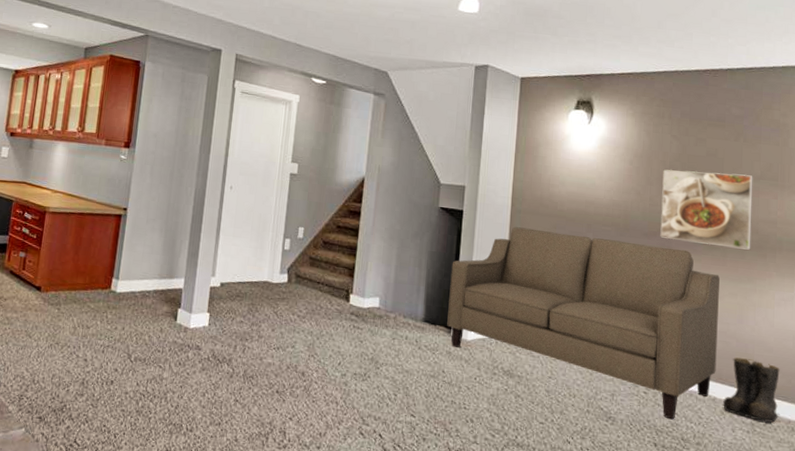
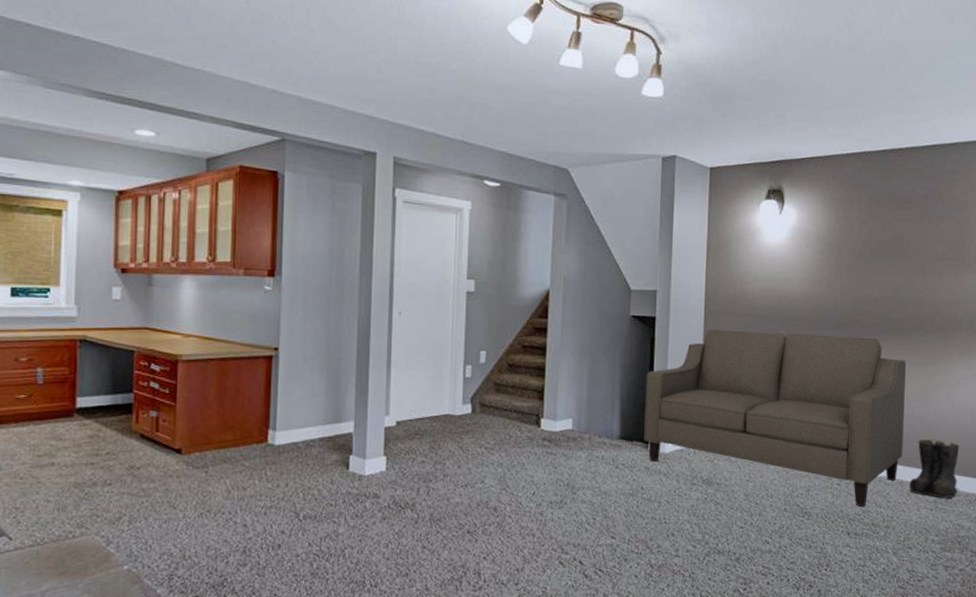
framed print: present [660,169,753,250] -> none [850,256,937,332]

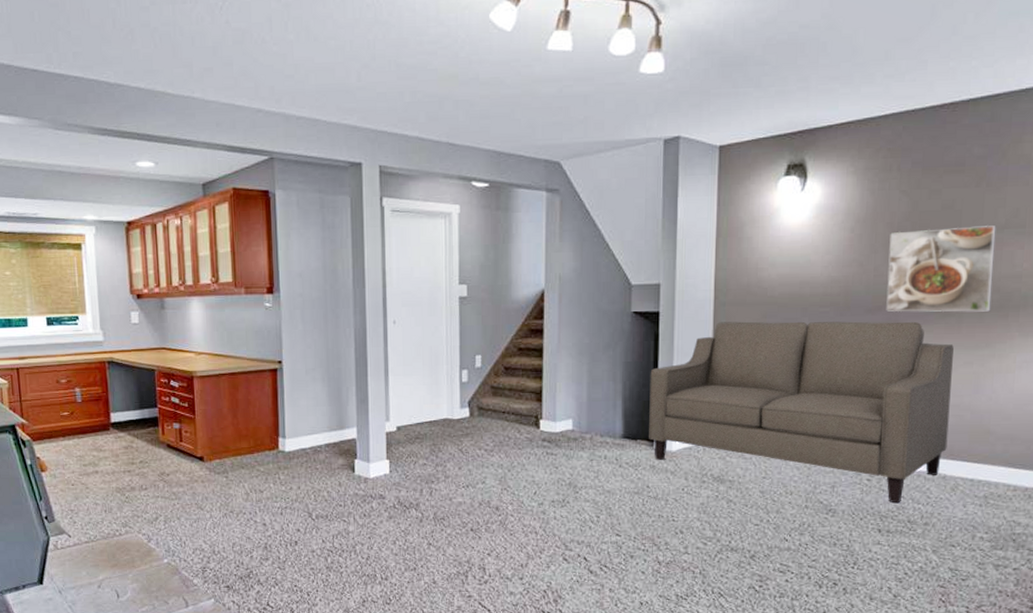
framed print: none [850,256,937,332] -> present [886,226,996,313]
boots: present [909,439,960,499] -> none [954,430,1018,494]

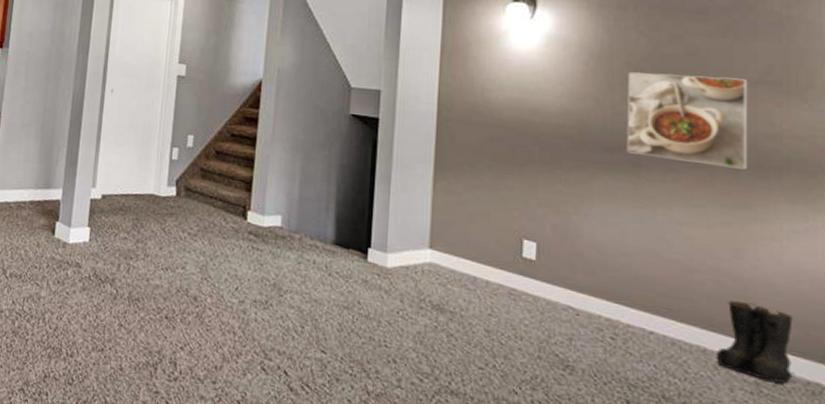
sofa: present [649,321,954,504] -> none [362,137,707,373]
boots: none [954,430,1018,494] -> present [716,300,795,384]

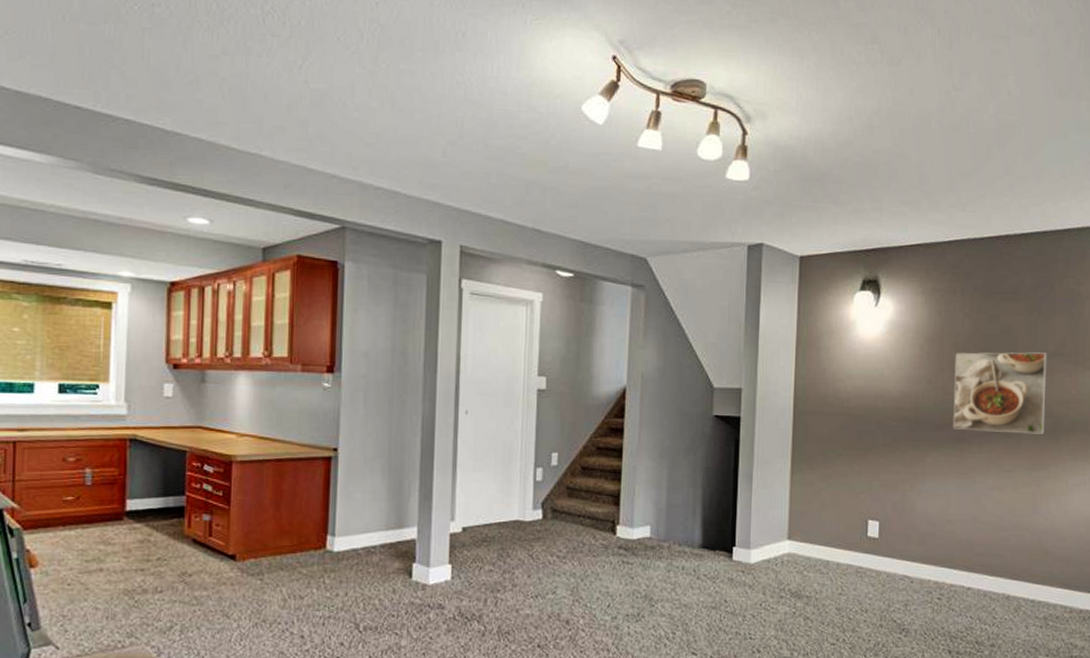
boots: present [716,300,795,384] -> none [1017,551,1072,616]

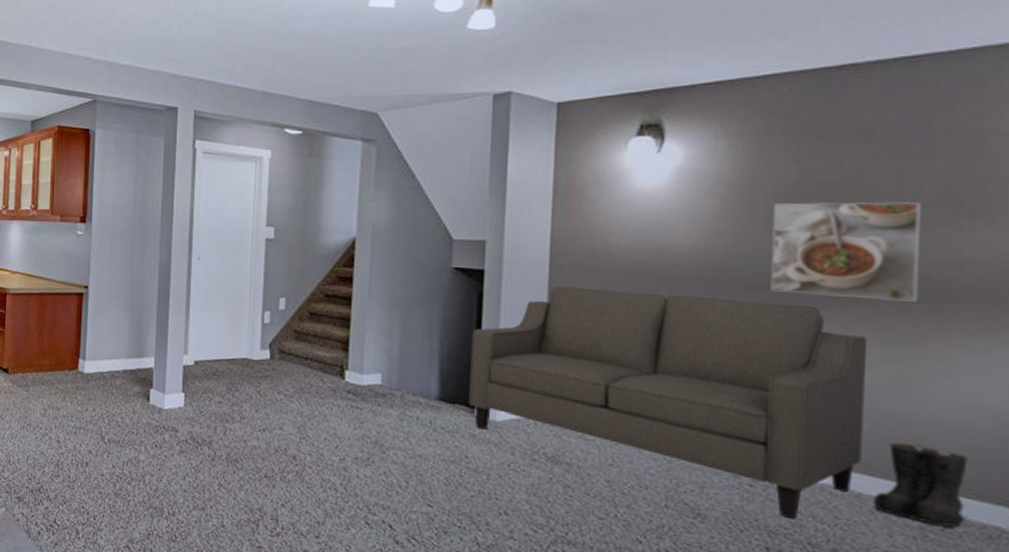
sofa: none [727,431,1013,624] -> present [469,286,867,520]
boots: none [1017,551,1072,616] -> present [873,442,968,528]

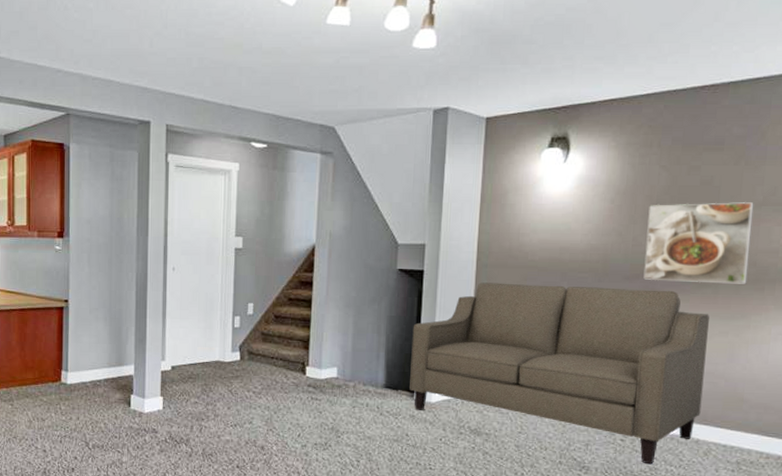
boots: present [873,442,968,528] -> none [707,398,772,461]

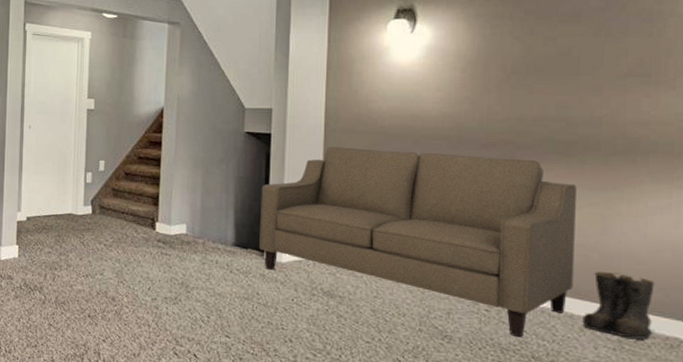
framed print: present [643,202,754,284] -> none [501,73,619,155]
boots: none [707,398,772,461] -> present [582,271,655,340]

